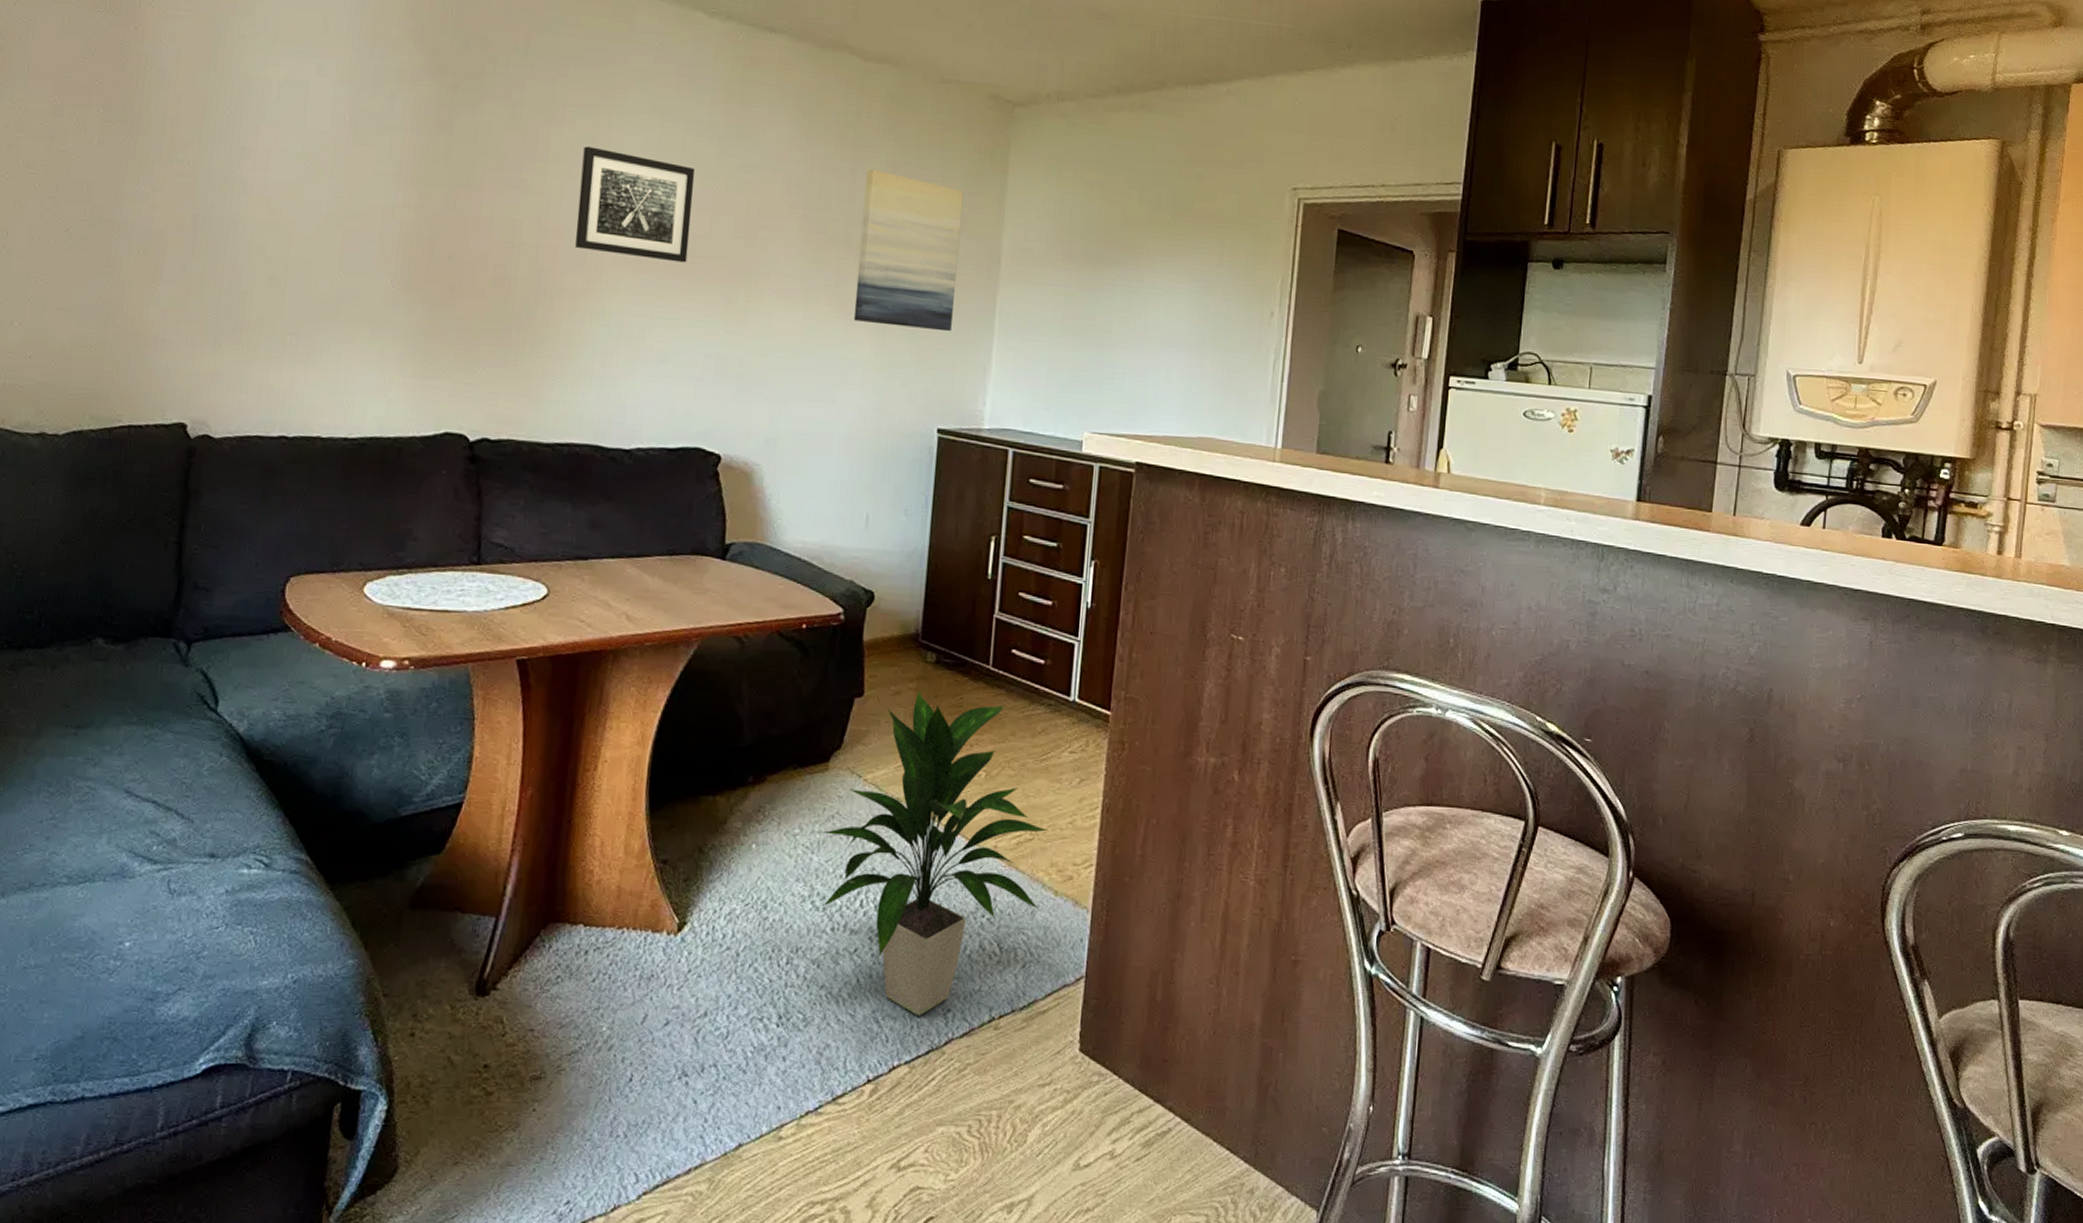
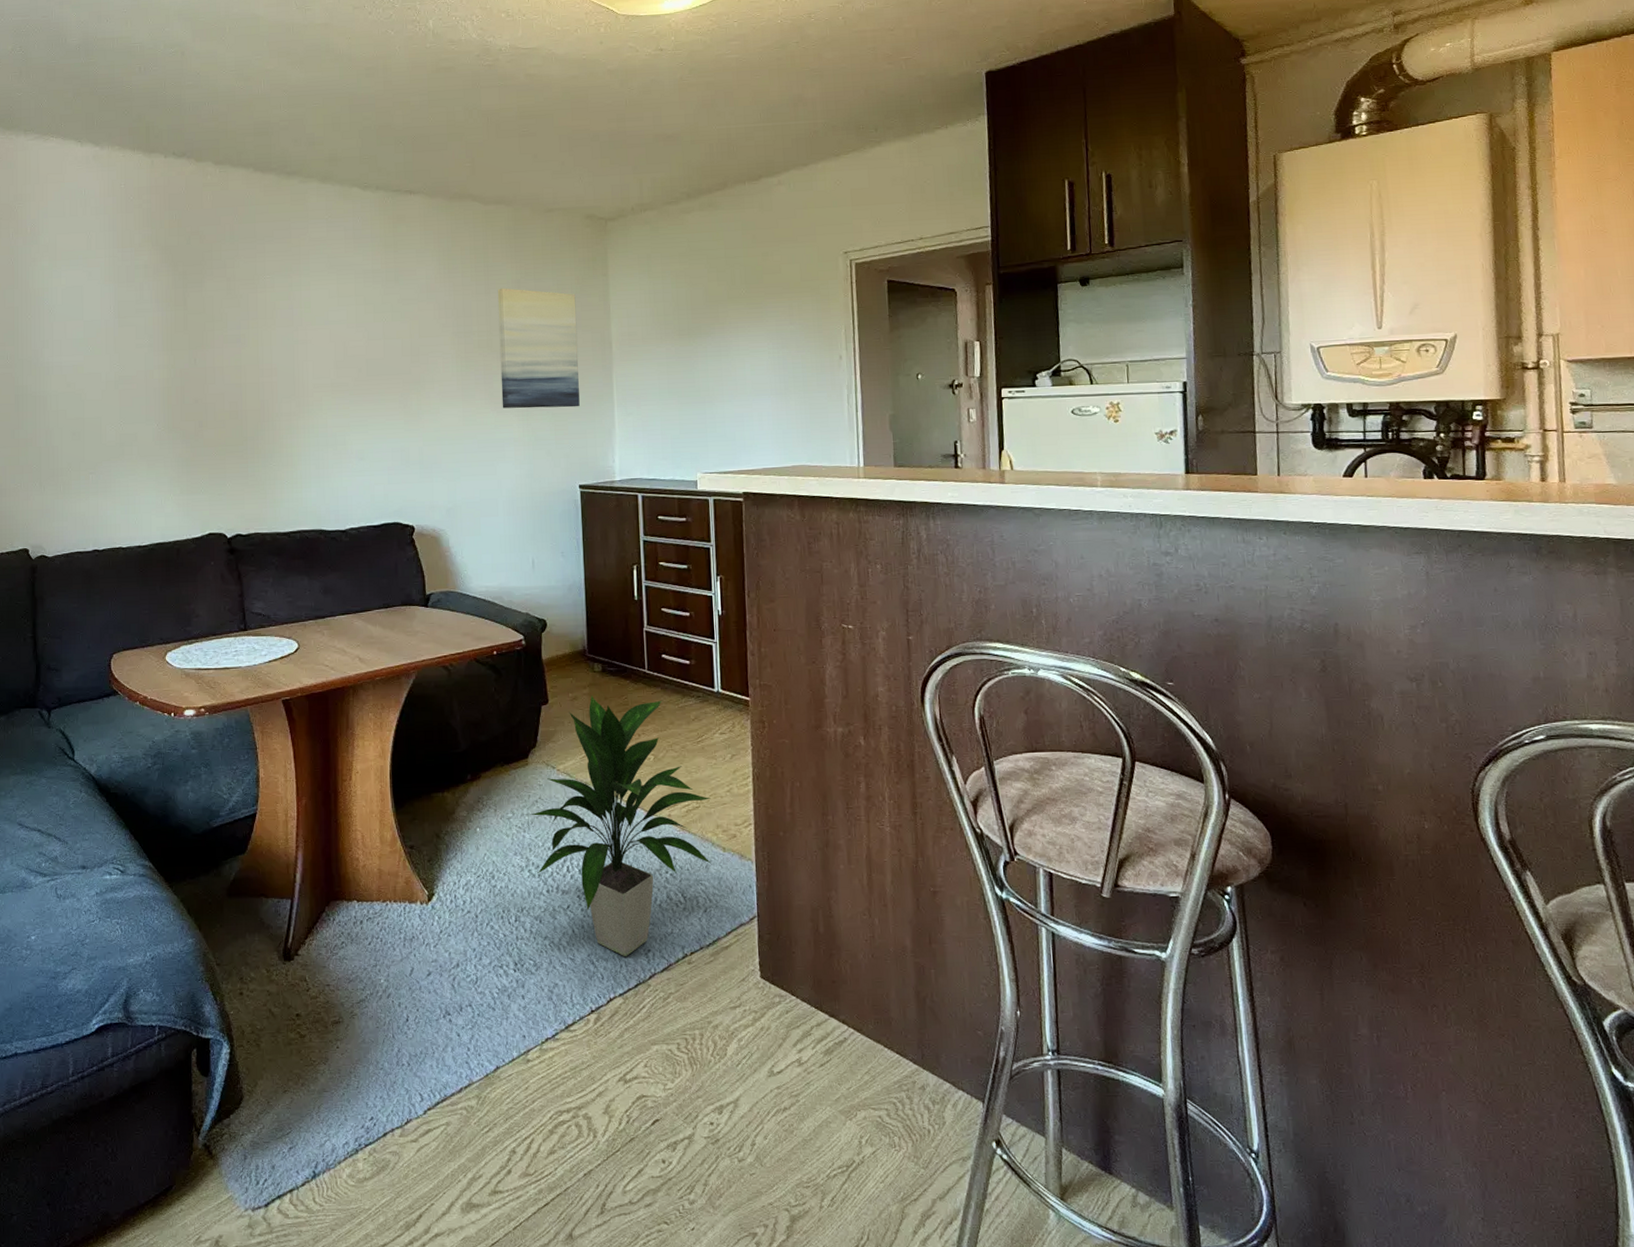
wall art: present [575,146,695,263] -> none [283,302,370,382]

